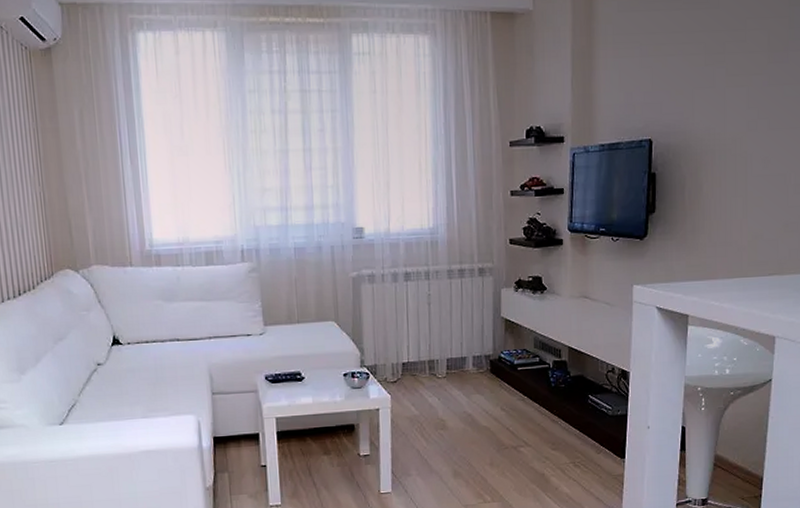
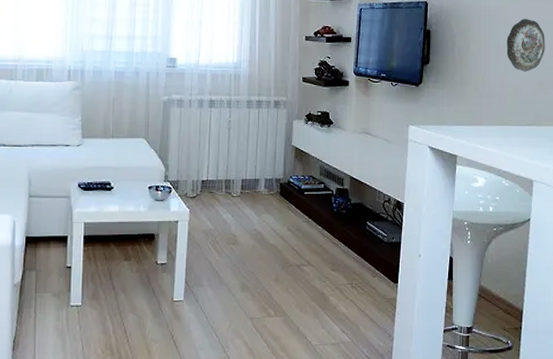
decorative plate: none [745,151,790,214] -> present [506,19,545,72]

